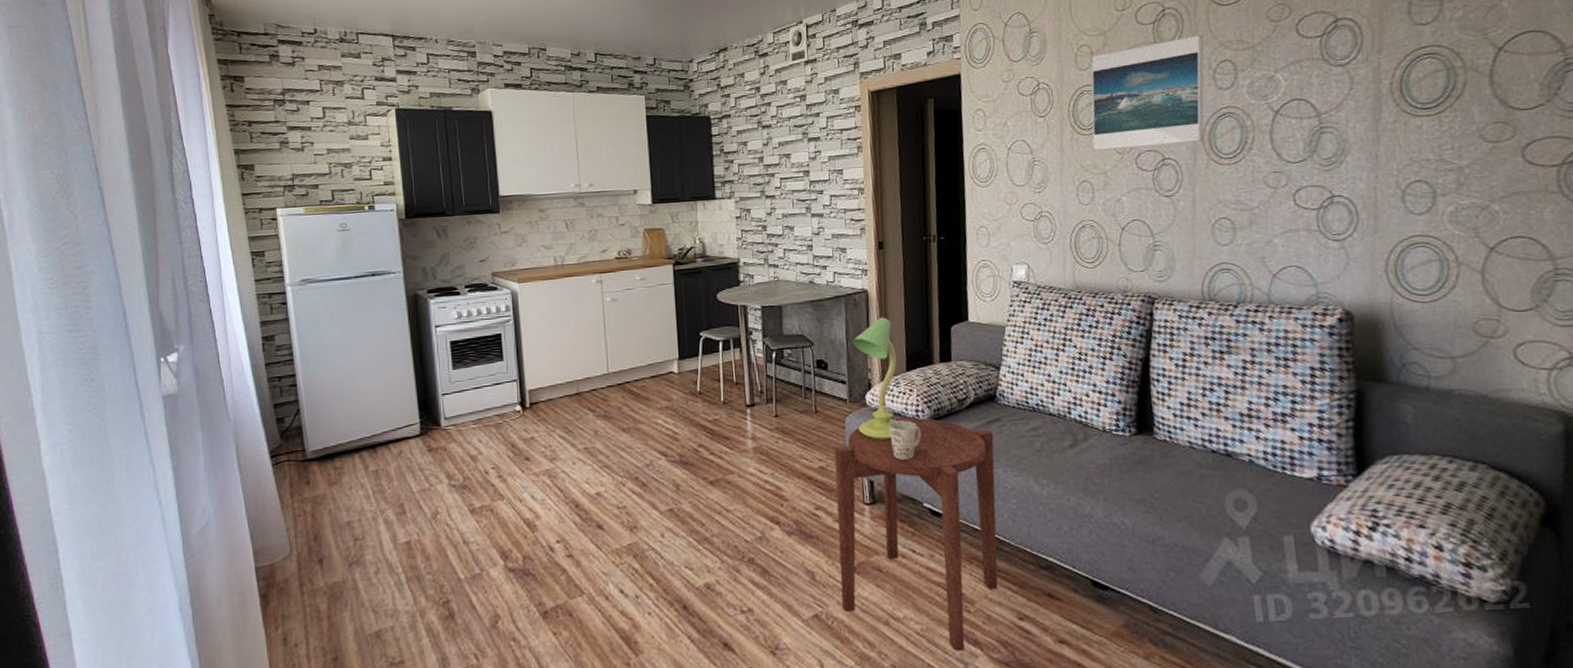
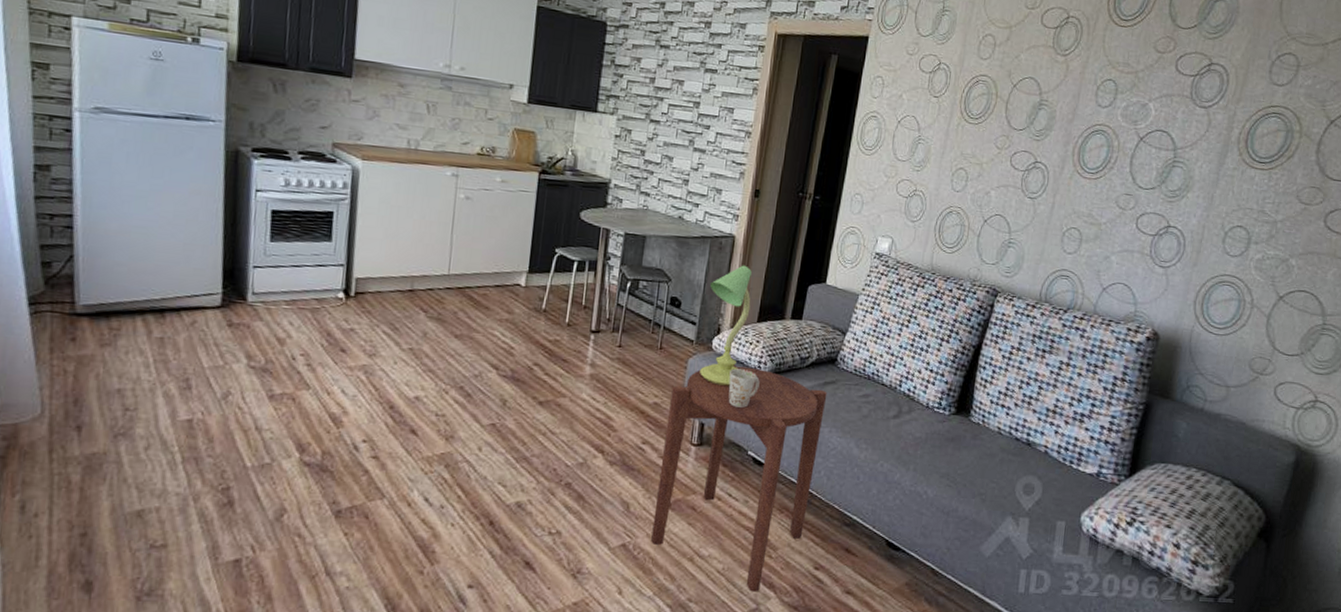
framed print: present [1091,35,1204,150] -> none [975,47,1096,152]

